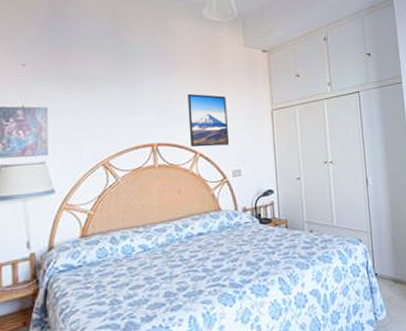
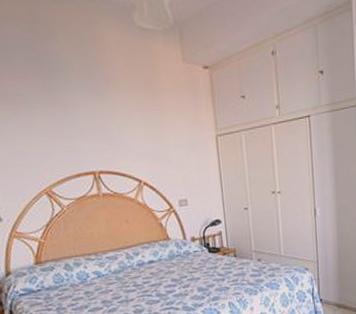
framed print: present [188,93,230,147] -> none [125,116,174,176]

